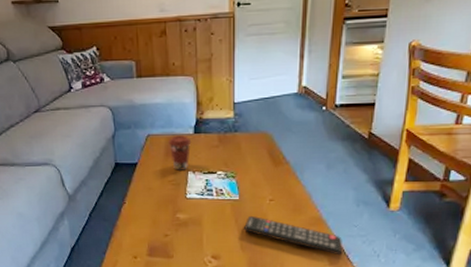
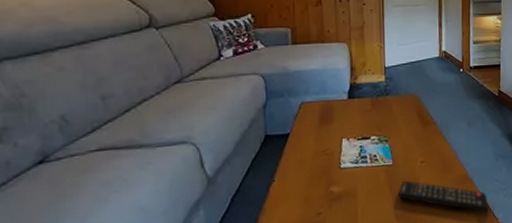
coffee cup: present [169,135,192,170] -> none [323,101,346,139]

